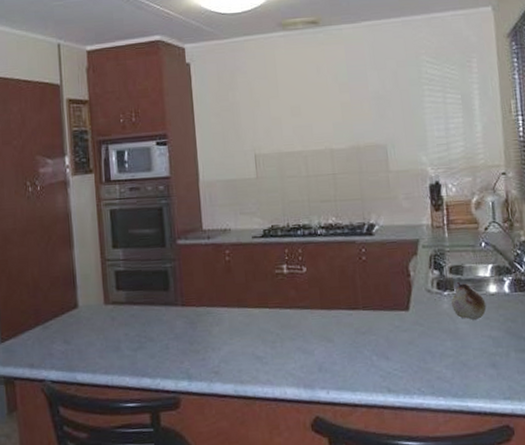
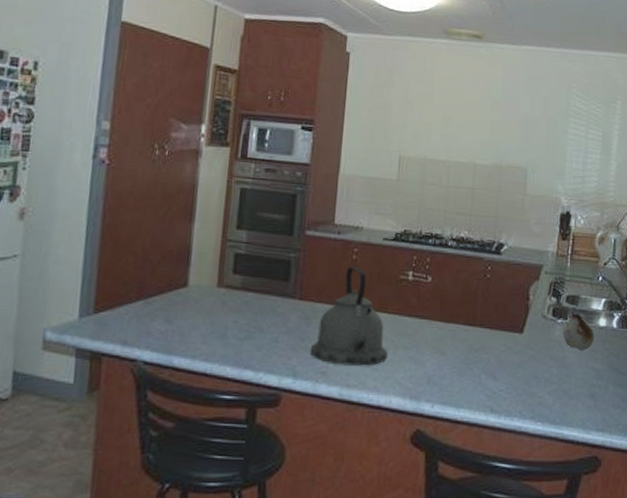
kettle: none [199,268,275,363] -> present [310,267,388,366]

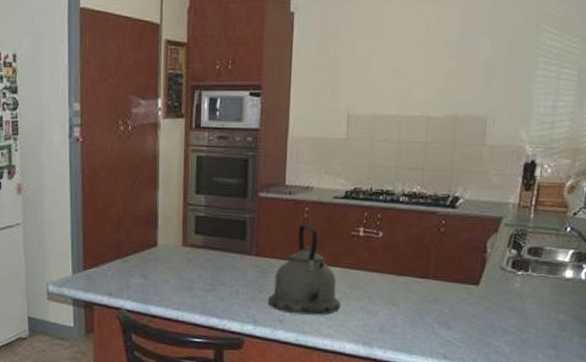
fruit: present [563,311,594,350] -> none [523,263,559,302]

